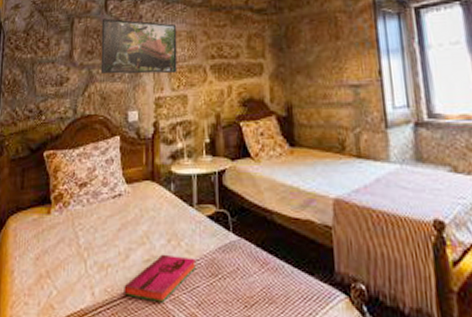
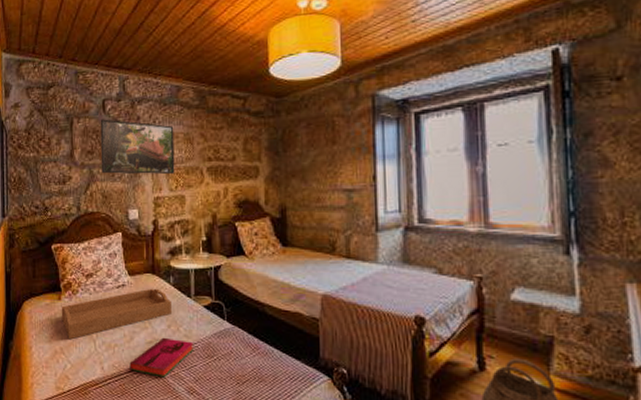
serving tray: none [49,197,172,261] -> present [61,288,171,340]

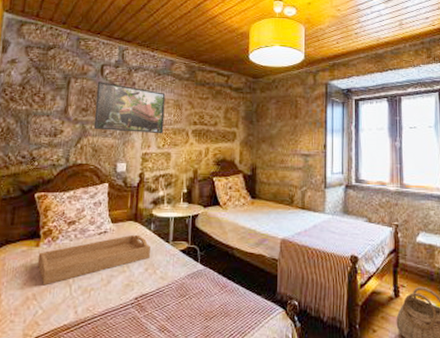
hardback book: present [129,337,193,378] -> none [104,280,168,318]

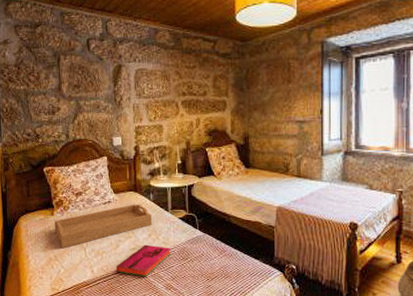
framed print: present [93,81,166,134] -> none [85,56,154,107]
hardback book: none [104,280,168,318] -> present [116,244,170,277]

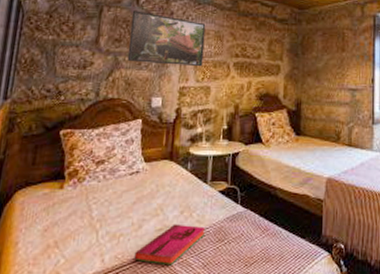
serving tray: present [54,204,152,249] -> none [60,174,187,232]
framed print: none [85,56,154,107] -> present [127,10,206,67]

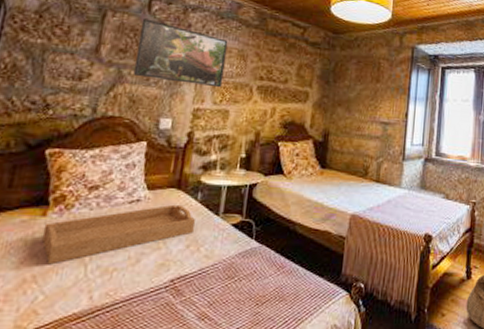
serving tray: none [60,174,187,232] -> present [41,204,195,265]
hardback book: present [134,224,205,266] -> none [128,258,213,304]

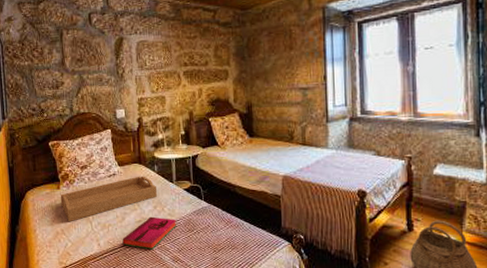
hardback book: none [128,258,213,304] -> present [122,216,176,250]
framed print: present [133,18,229,88] -> none [87,30,156,79]

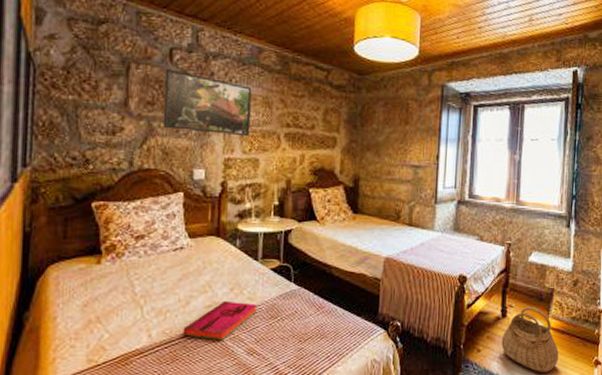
serving tray: present [60,176,157,222] -> none [99,251,236,307]
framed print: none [87,30,156,79] -> present [162,69,252,137]

